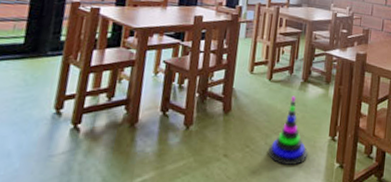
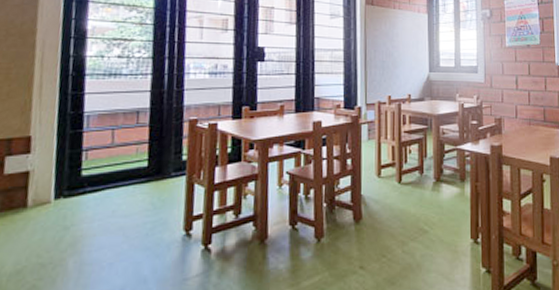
stacking toy: present [268,96,308,165] -> none [406,198,449,273]

